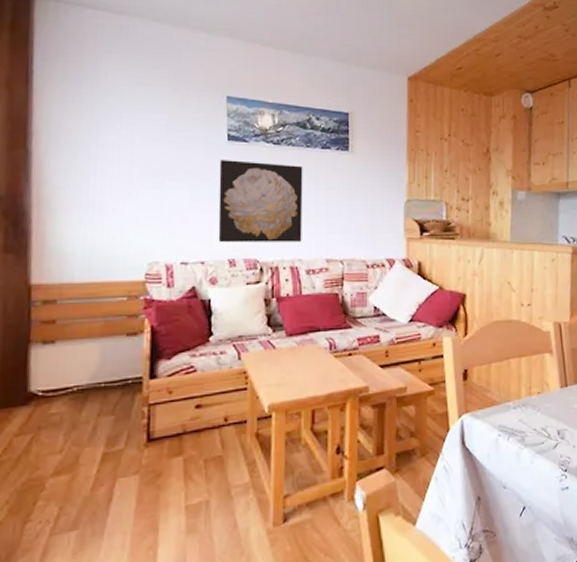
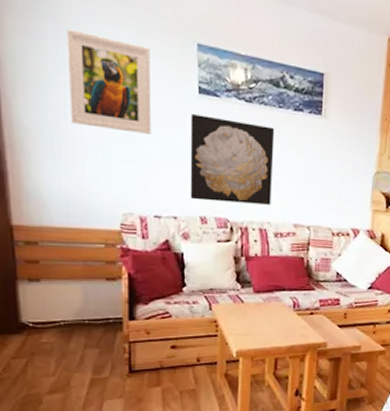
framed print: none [100,93,181,182] -> present [67,29,152,134]

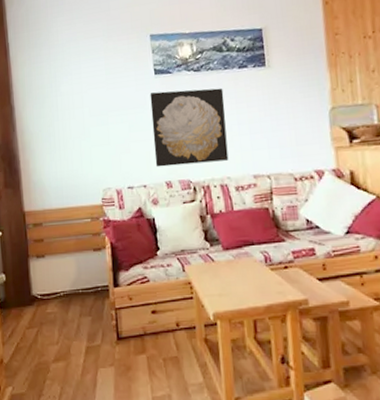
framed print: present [67,29,152,134] -> none [56,48,121,122]

